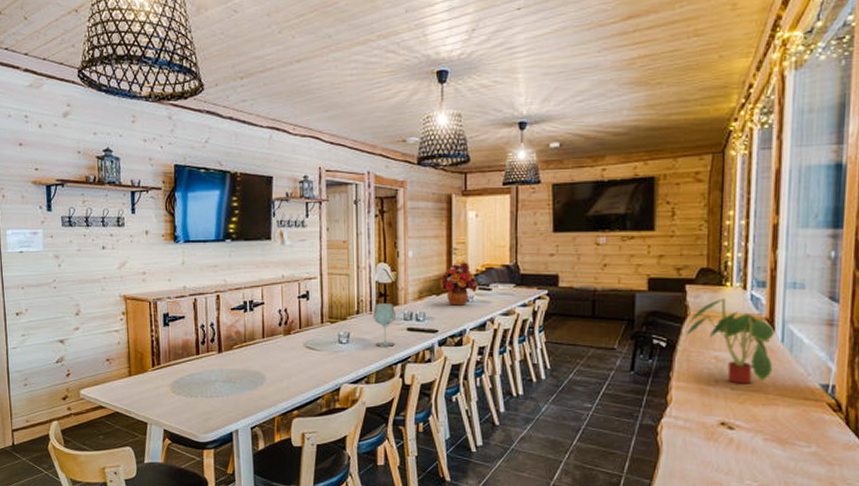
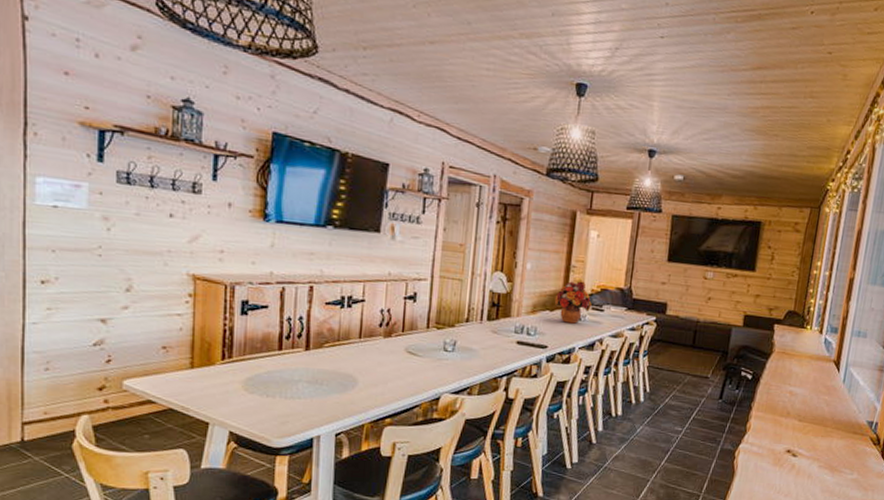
wine glass: present [373,303,397,347] -> none [483,313,508,359]
plant: present [685,298,775,384] -> none [769,339,840,418]

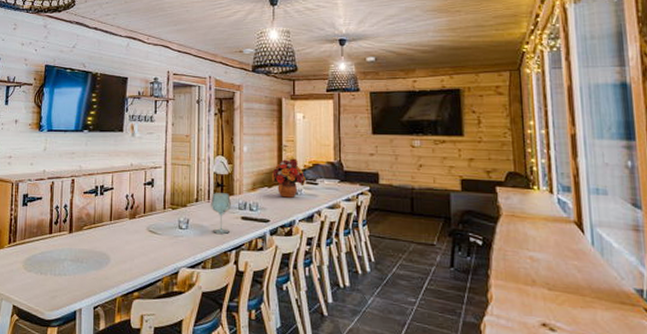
wine glass: none [483,313,508,359] -> present [211,193,232,234]

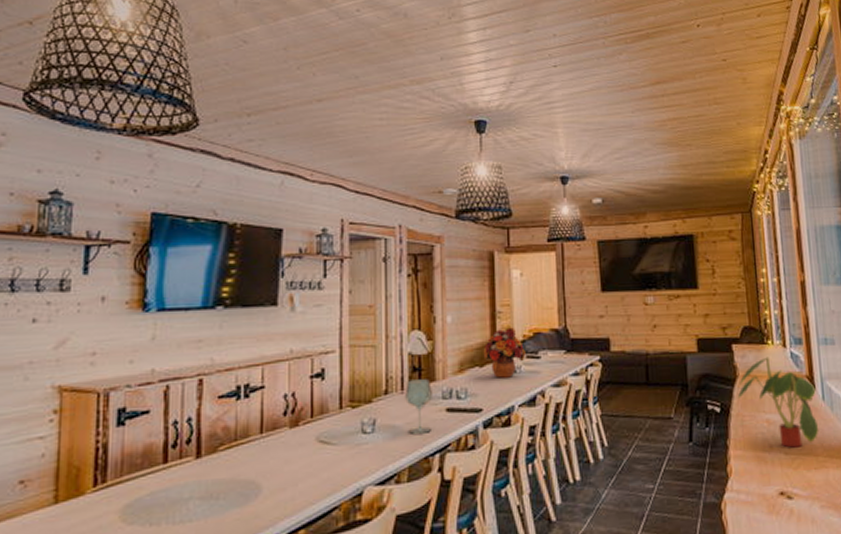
plant: none [500,200,587,286] -> present [737,357,819,448]

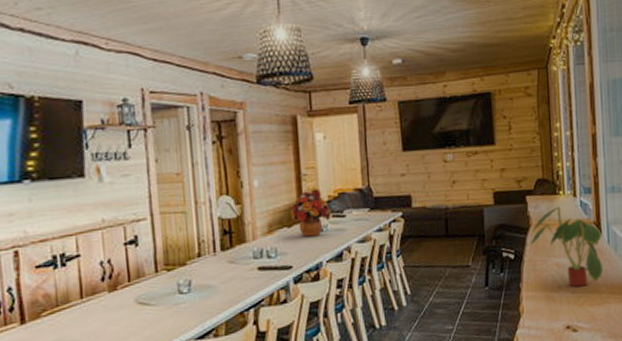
wine glass: present [405,379,434,434] -> none [217,241,245,292]

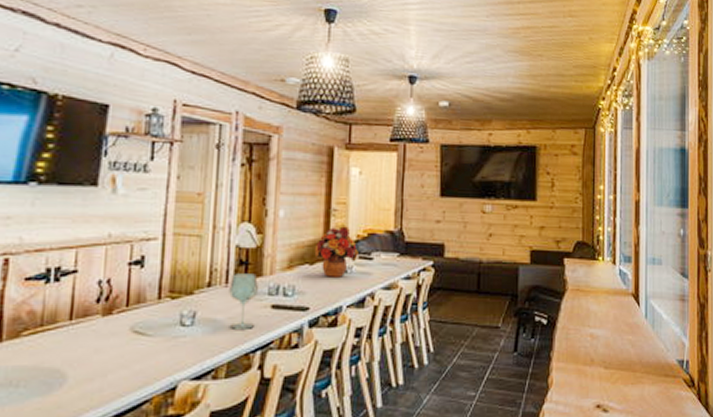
wine glass: none [217,241,245,292] -> present [229,273,259,329]
plant: present [530,206,604,288] -> none [564,272,640,363]

